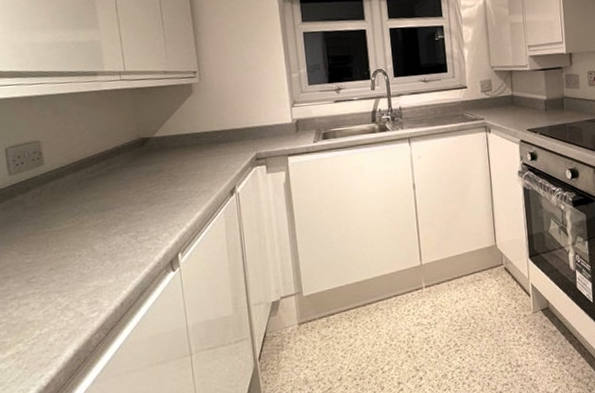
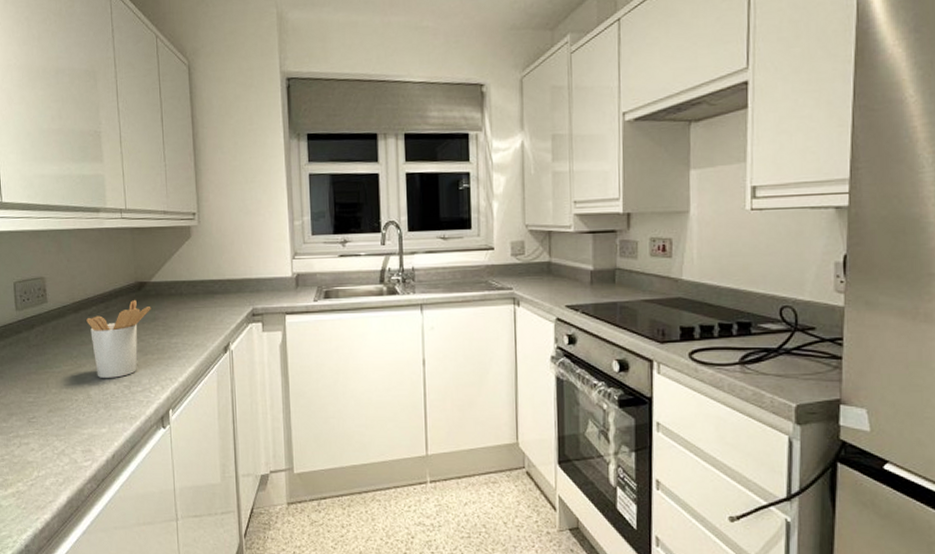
utensil holder: none [87,154,156,232] -> present [86,299,151,378]

